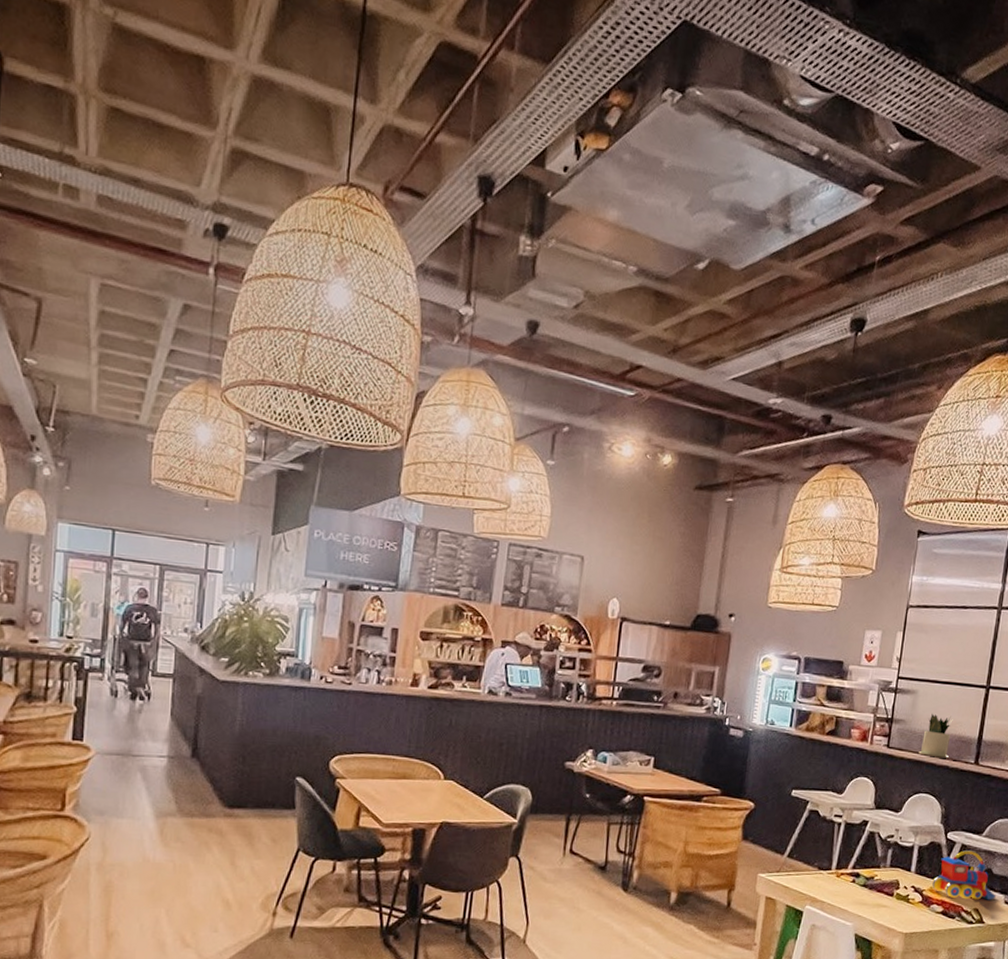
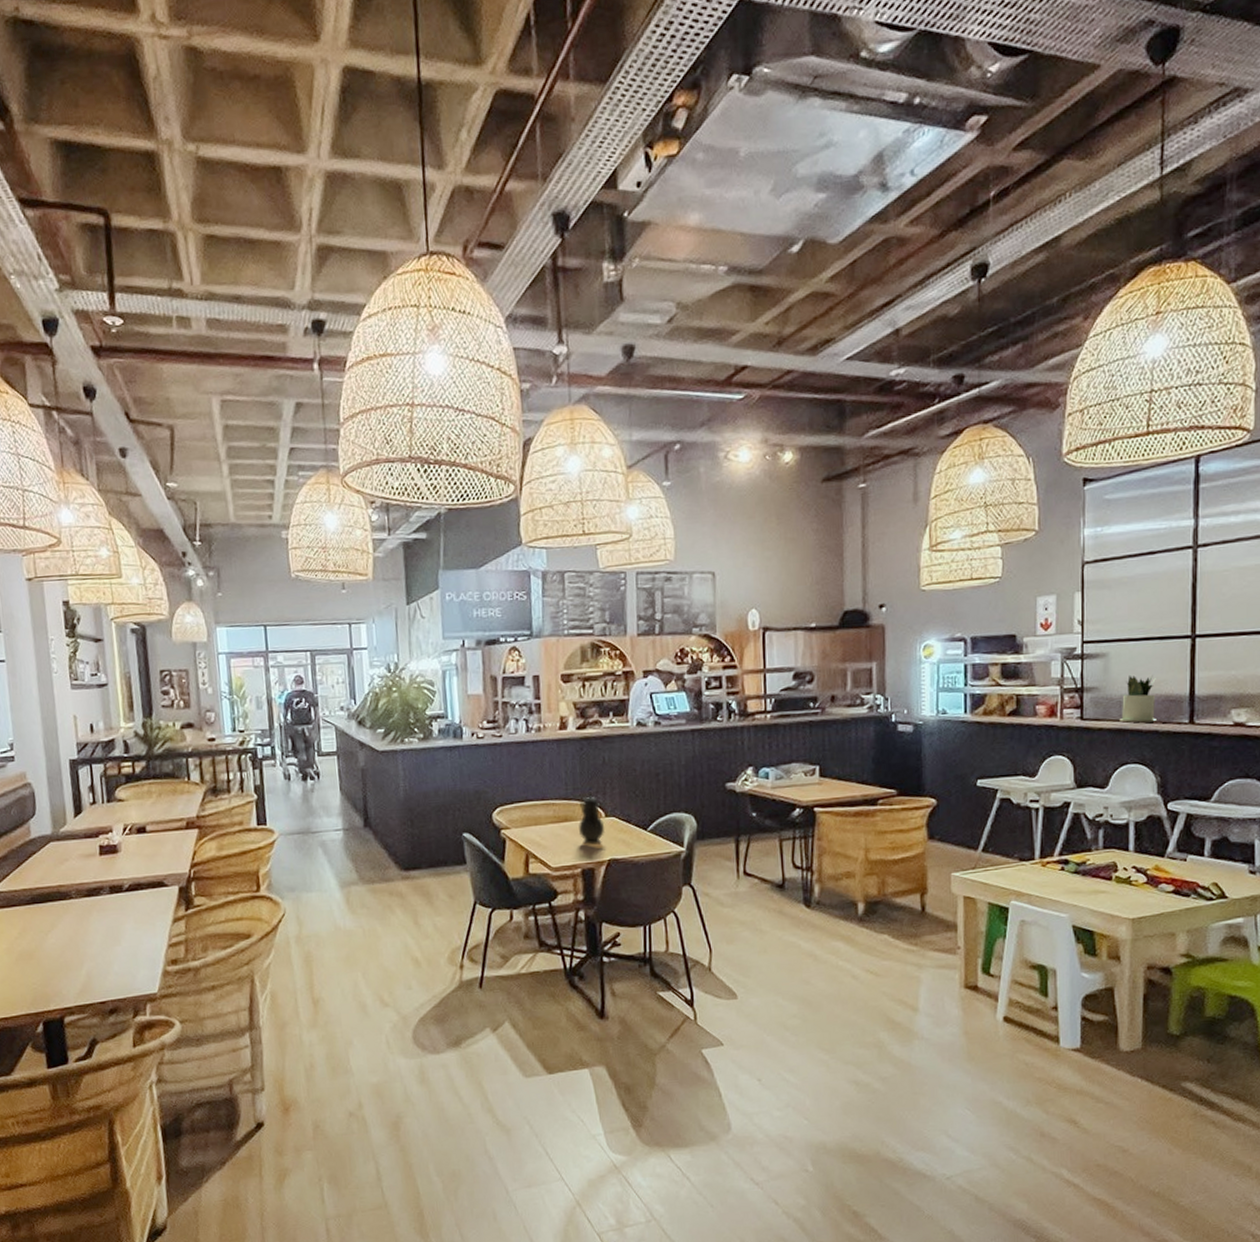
coffeepot: none [416,751,442,806] -> present [579,790,606,845]
toy train: present [931,849,996,900] -> none [1156,818,1237,874]

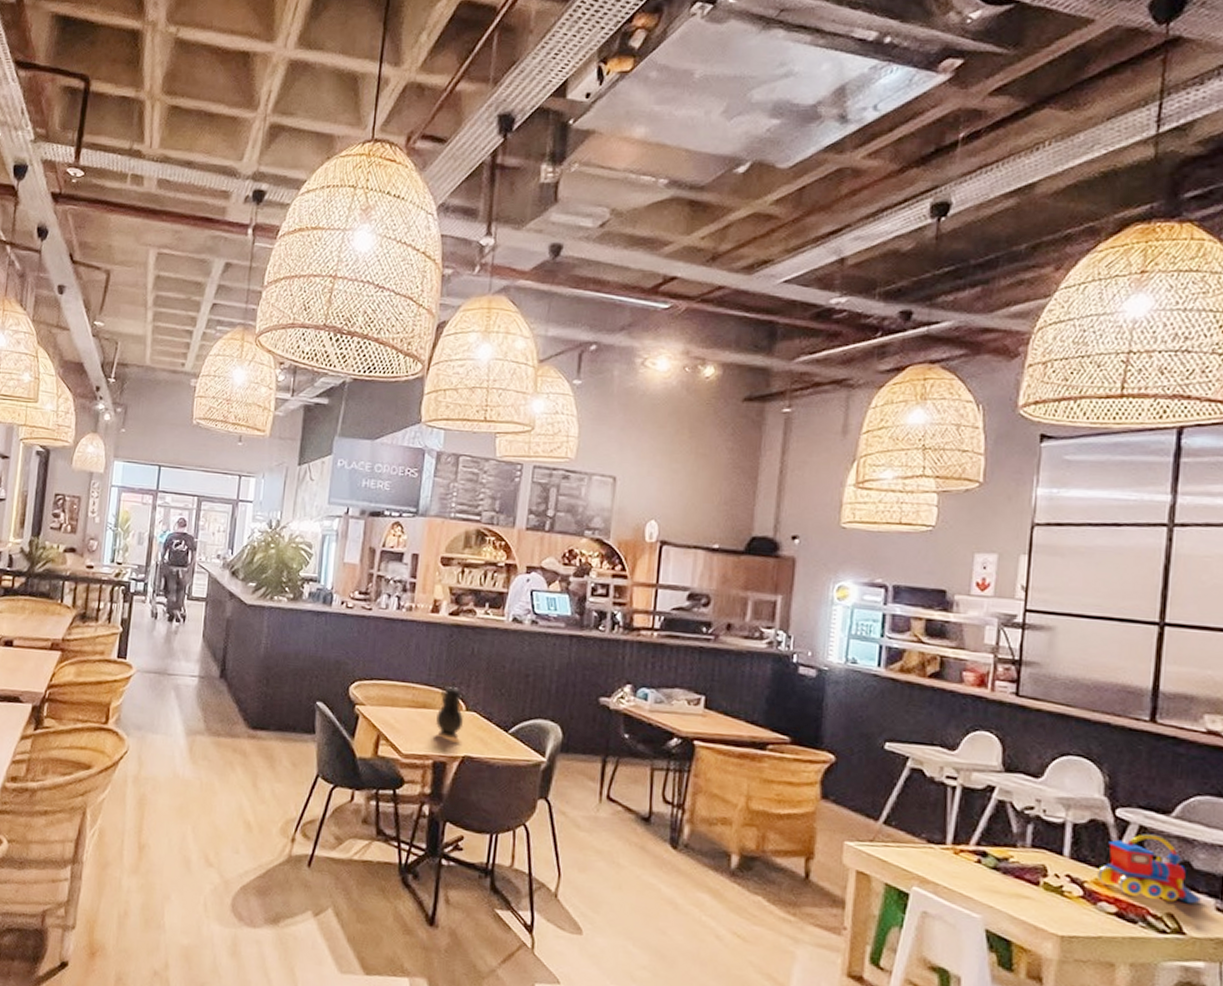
planter: present [1119,674,1158,724] -> none [1063,655,1112,714]
toy train: none [1156,818,1237,874] -> present [1096,833,1201,904]

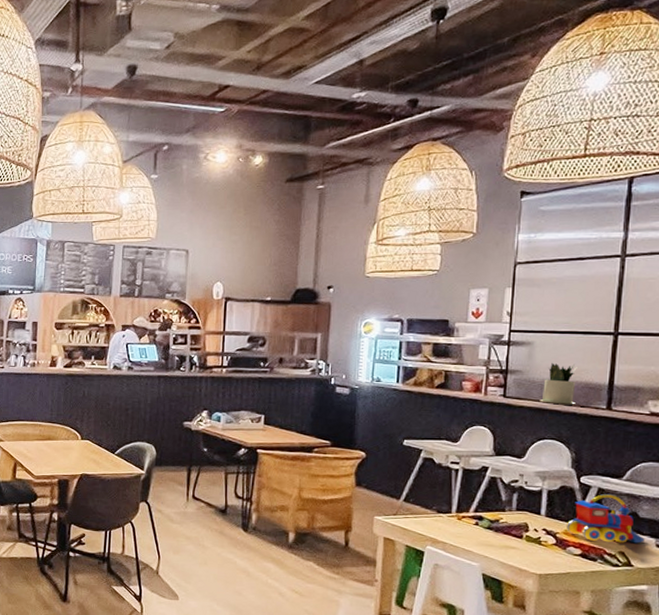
coffeepot: present [436,680,464,738] -> none [59,417,80,461]
planter: none [1063,655,1112,714] -> present [540,362,577,406]

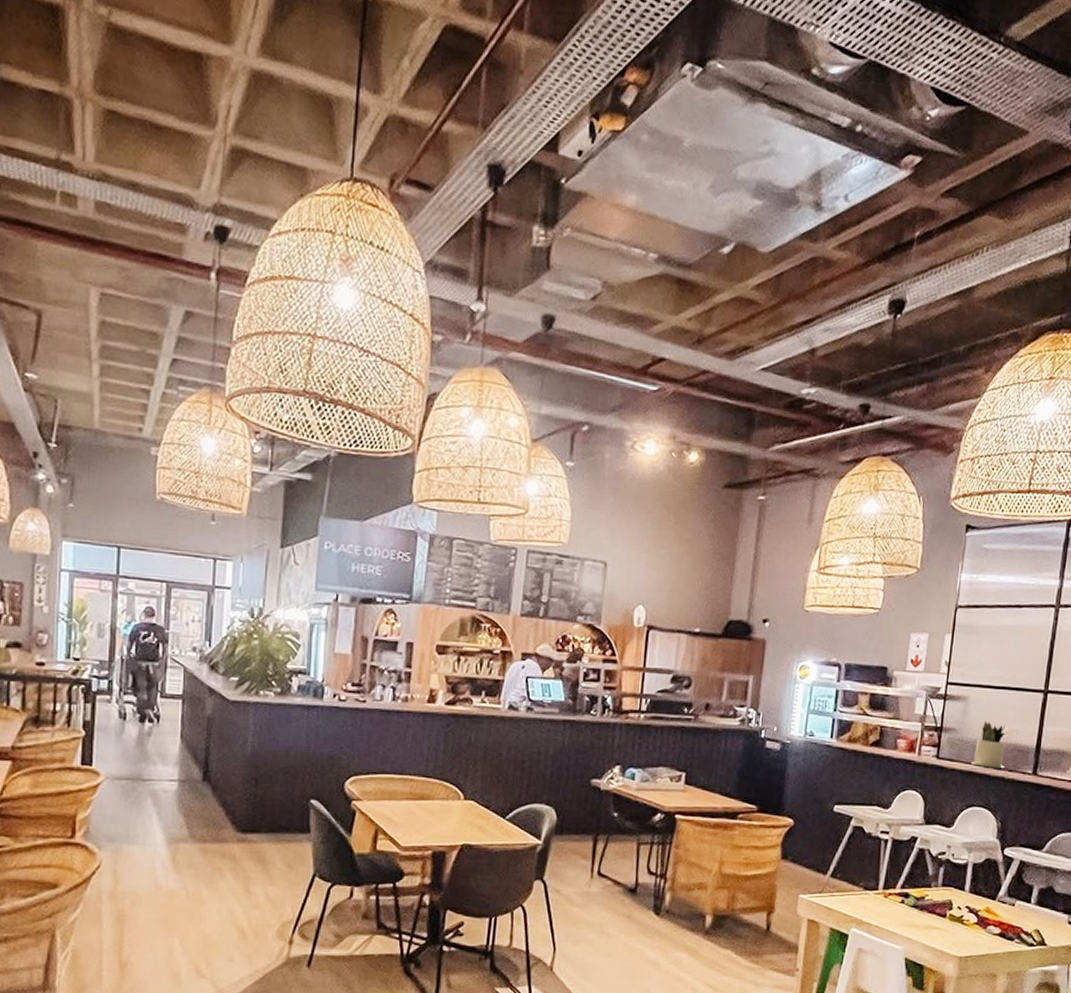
toy train: present [565,493,645,544] -> none [987,866,1059,921]

